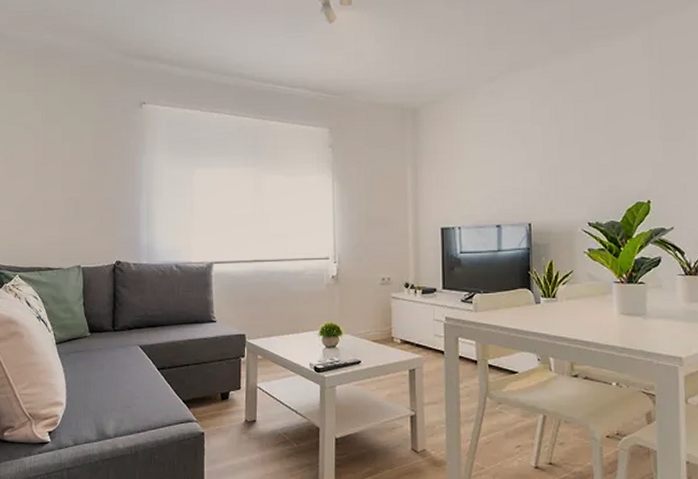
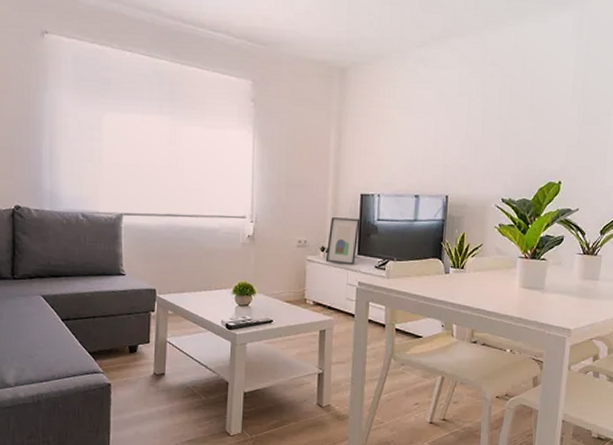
picture frame: none [410,252,443,300] -> present [325,217,360,265]

